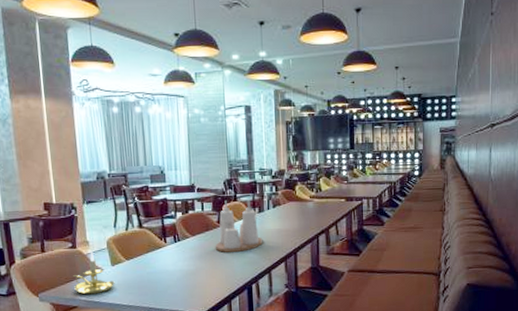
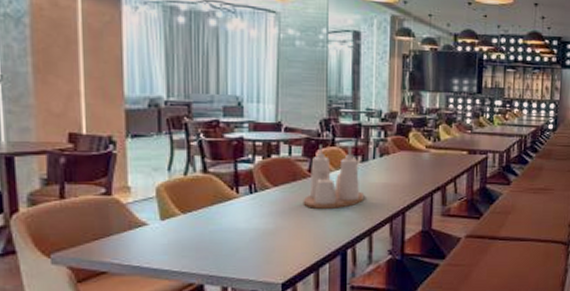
candle holder: present [73,250,115,295] -> none [104,199,164,257]

